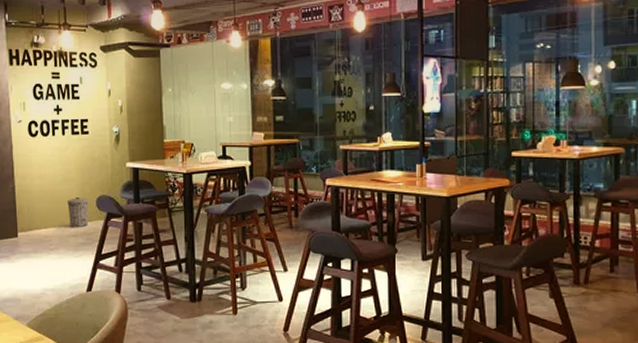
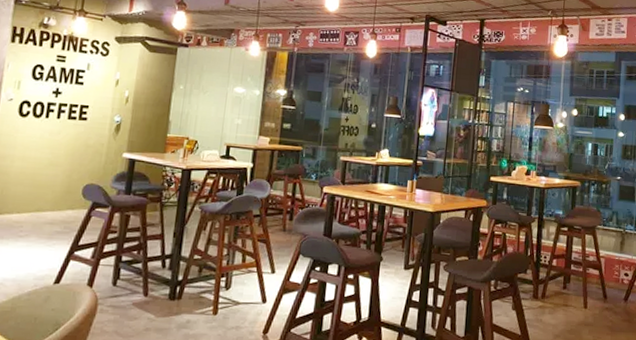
trash can: present [67,198,89,228] -> none [47,183,74,216]

